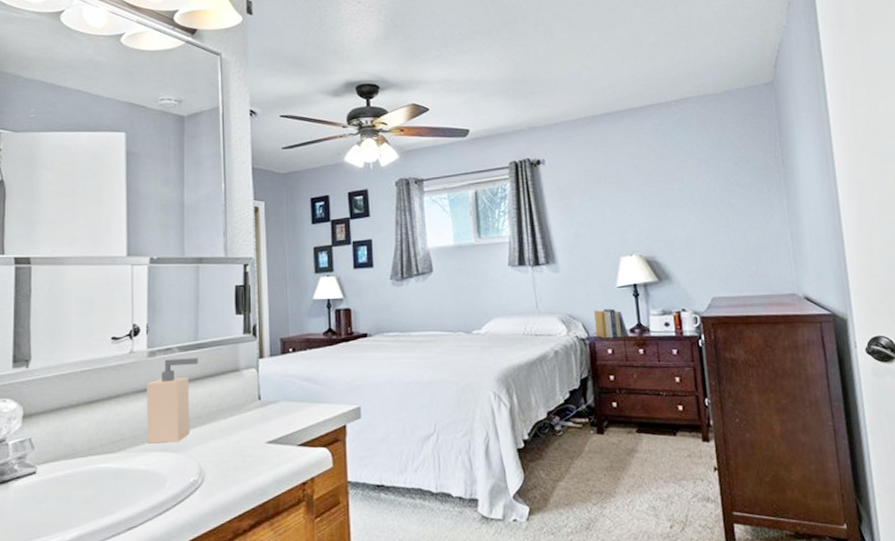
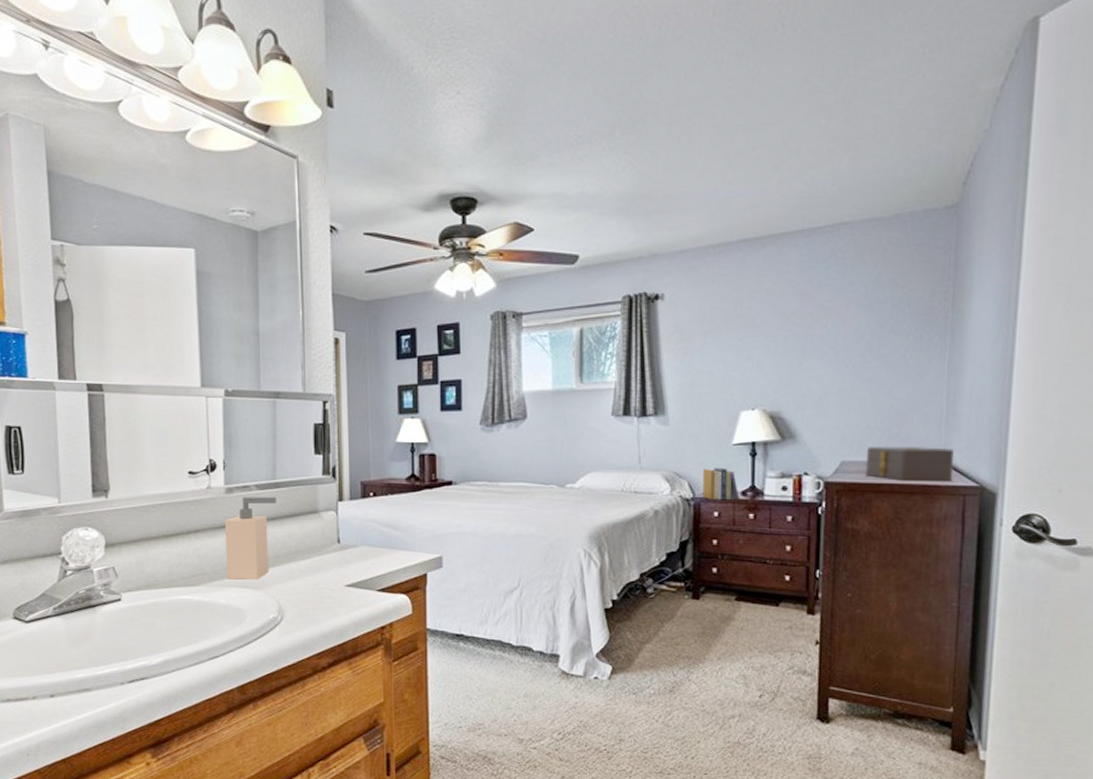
jewelry box: none [733,281,808,314] -> present [866,447,954,482]

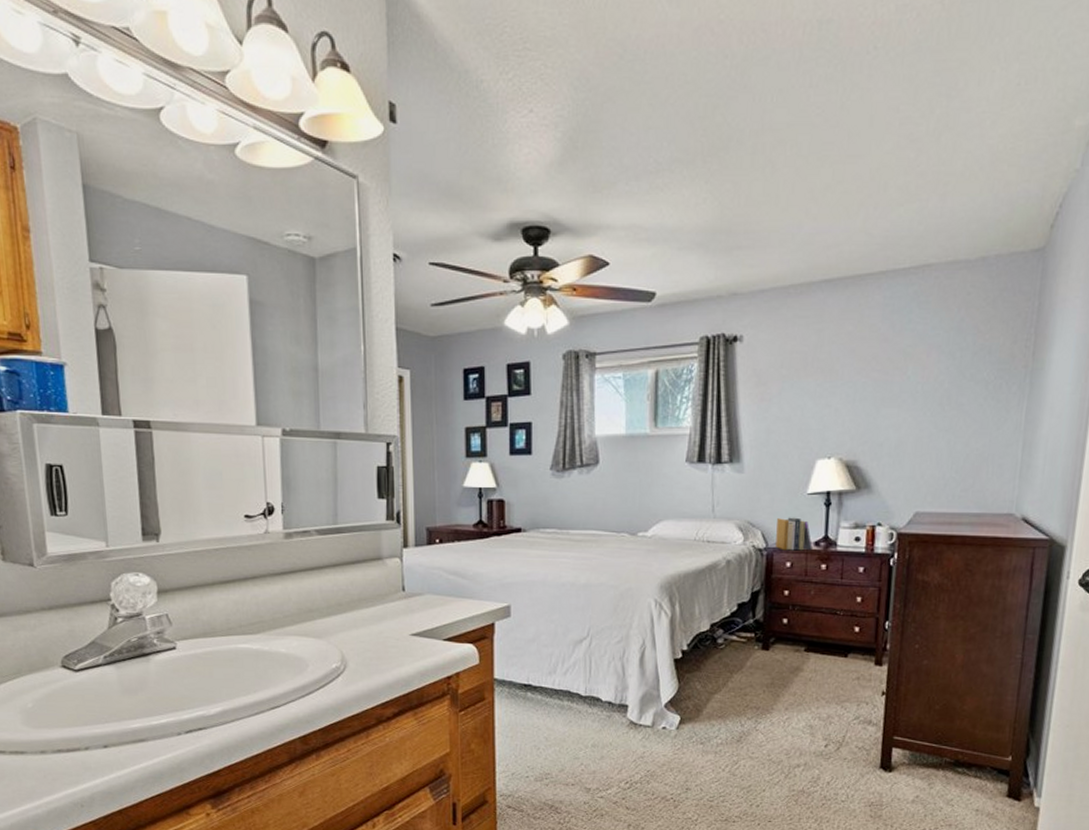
soap dispenser: present [225,497,276,580] -> none [284,542,338,628]
jewelry box: present [866,447,954,482] -> none [939,498,1026,534]

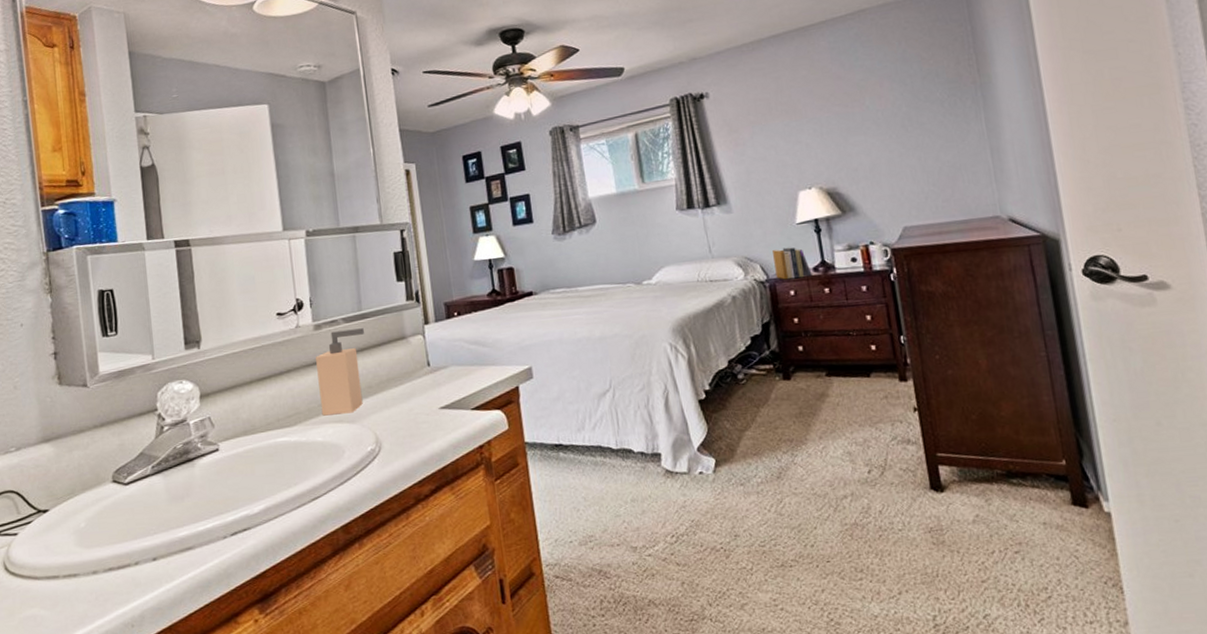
soap dispenser: none [284,542,338,628] -> present [316,328,364,416]

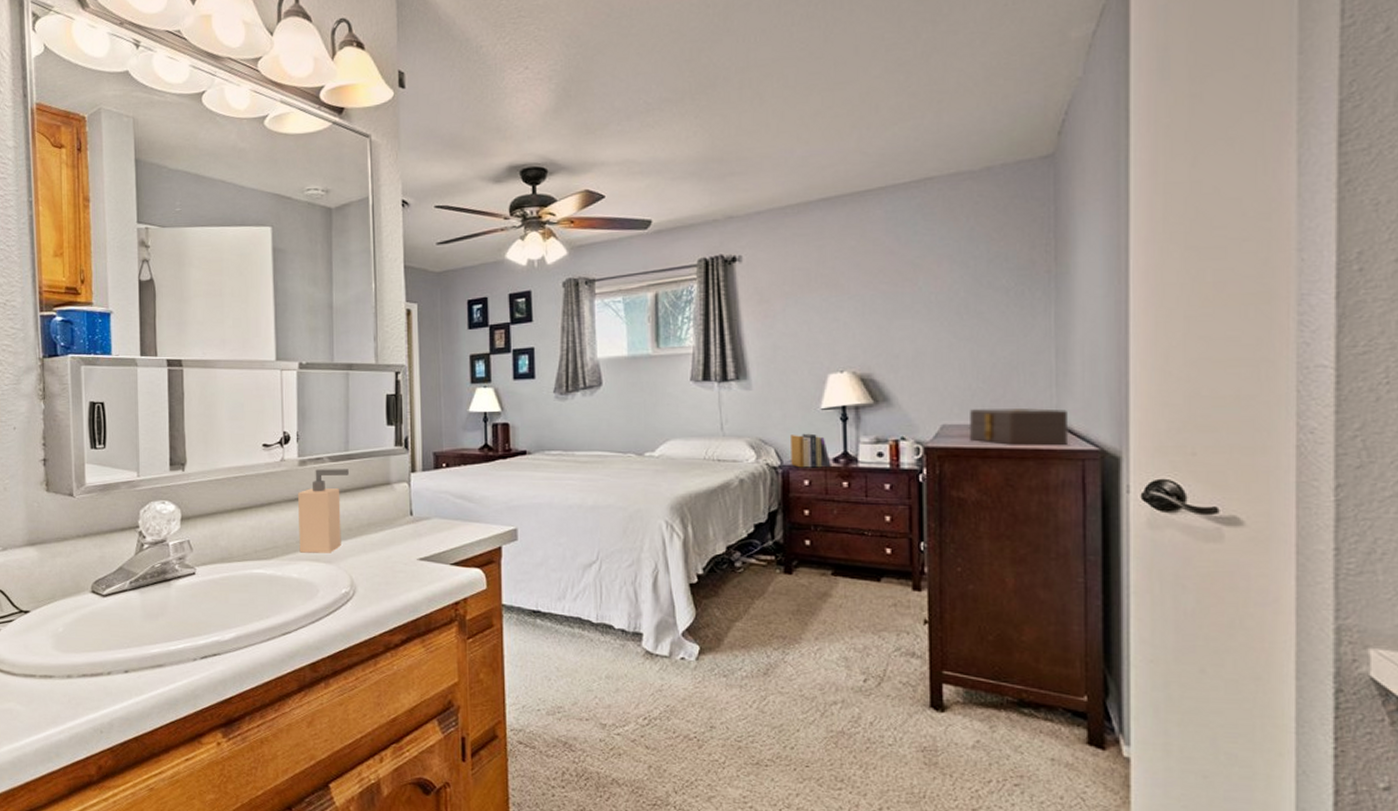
jewelry box: none [926,202,1013,240] -> present [970,408,1067,447]

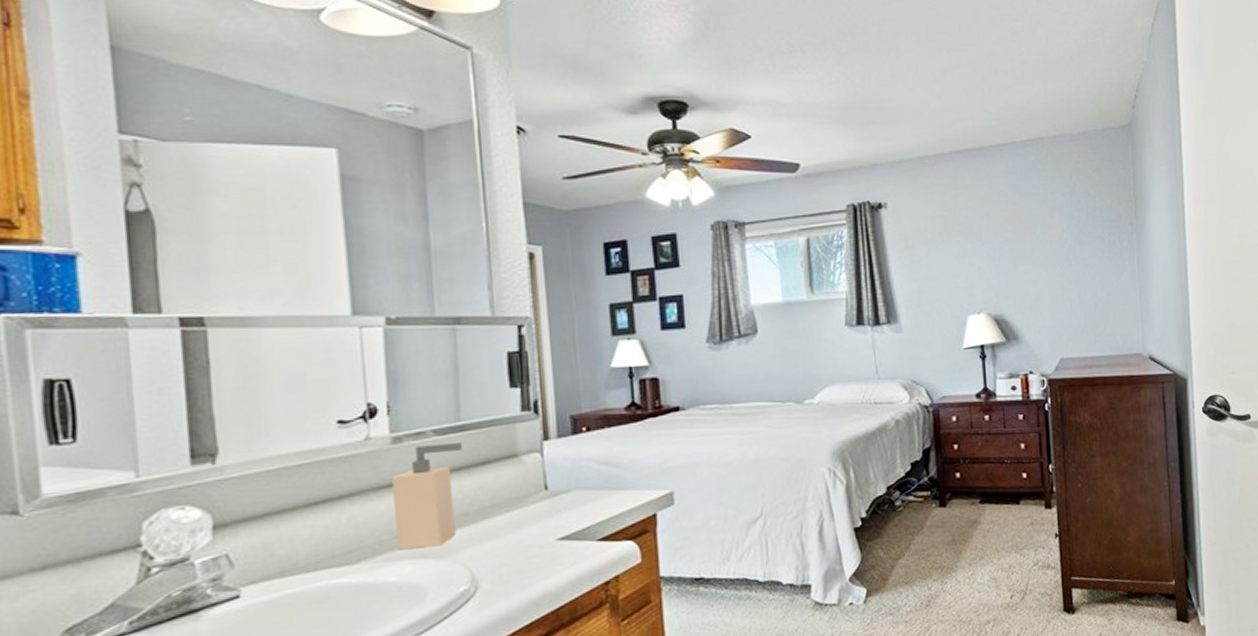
books: present [791,433,831,468] -> none [939,372,974,405]
jewelry box: present [970,408,1067,447] -> none [1081,340,1151,374]

